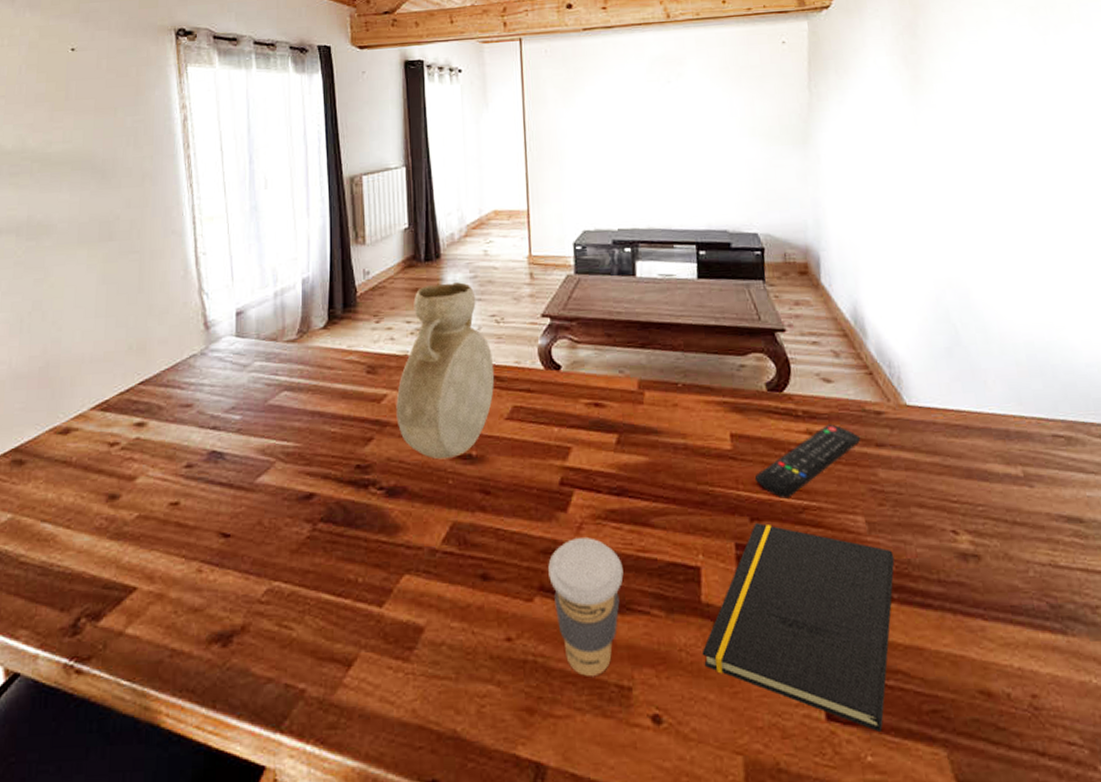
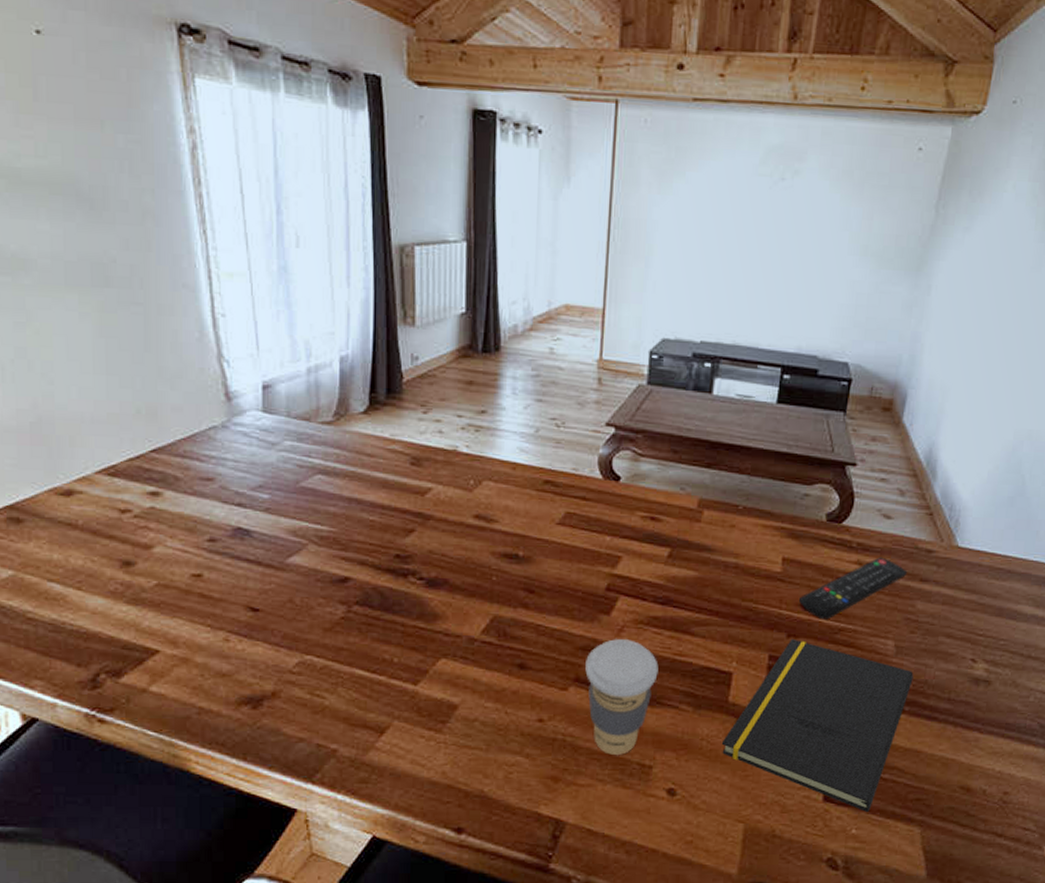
vase: present [396,282,495,460] -> none [441,379,550,557]

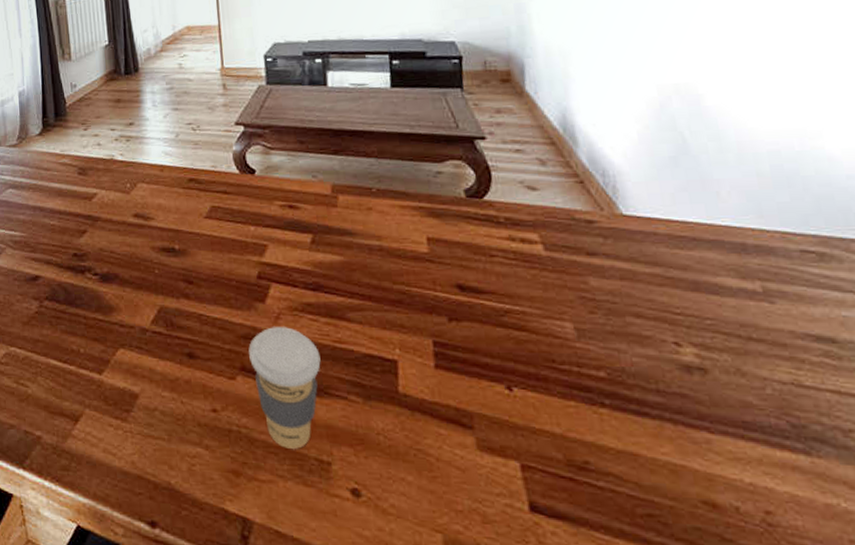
notepad: present [721,638,914,813] -> none [399,322,607,529]
remote control: present [799,557,908,620] -> none [454,231,570,301]

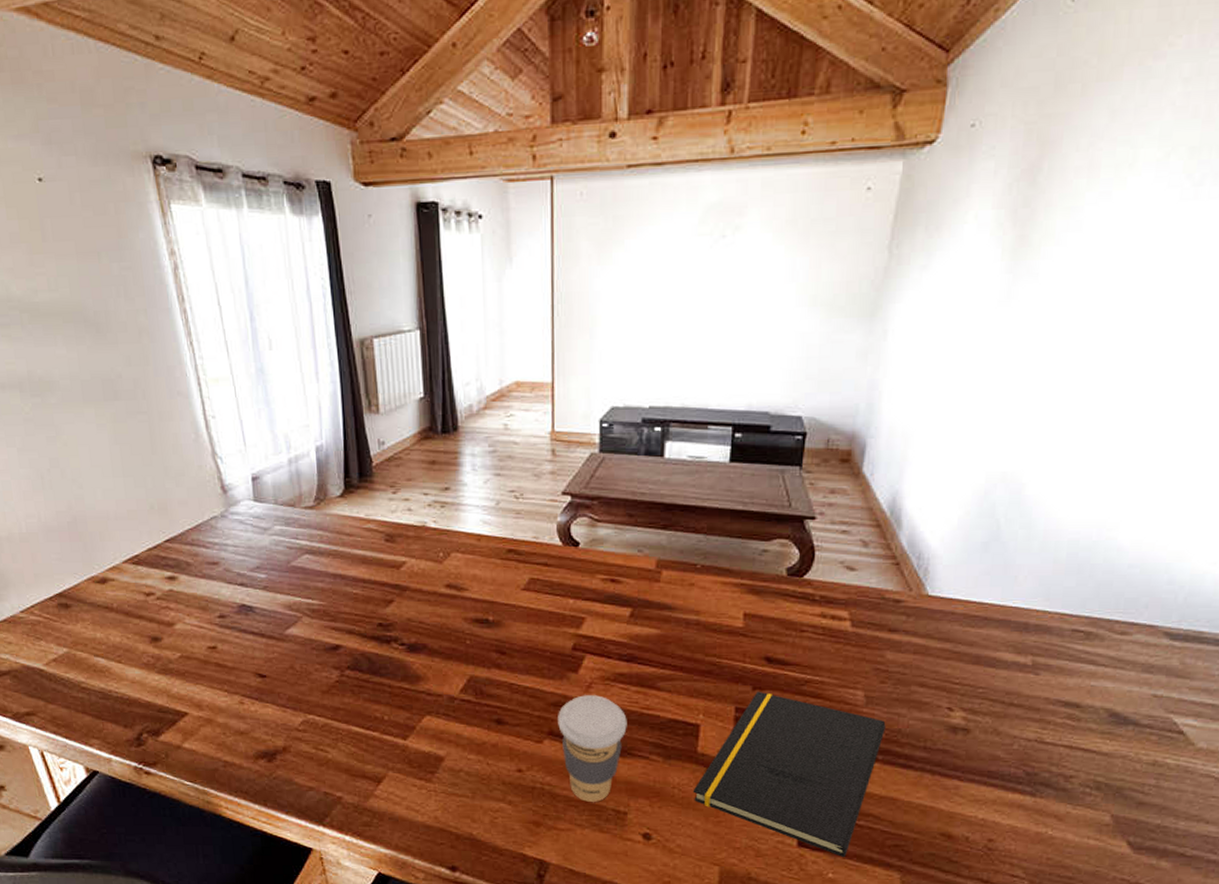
notepad: none [399,322,607,529] -> present [693,691,886,858]

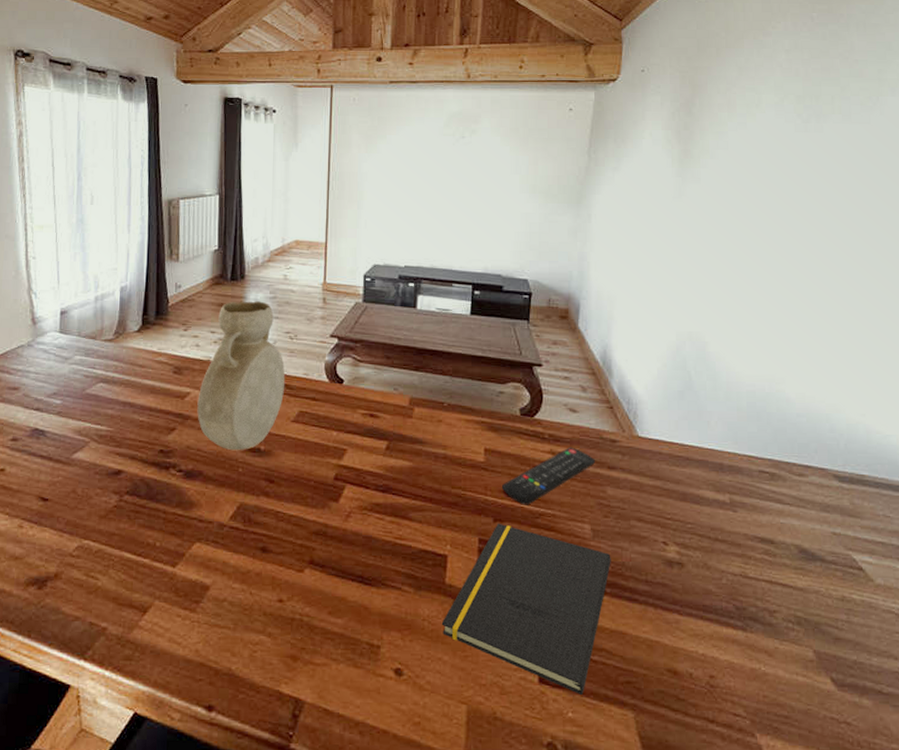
vase: none [415,456,512,622] -> present [197,301,285,451]
coffee cup: present [558,695,627,802] -> none [318,524,382,635]
remote control: none [763,609,875,672] -> present [502,447,596,505]

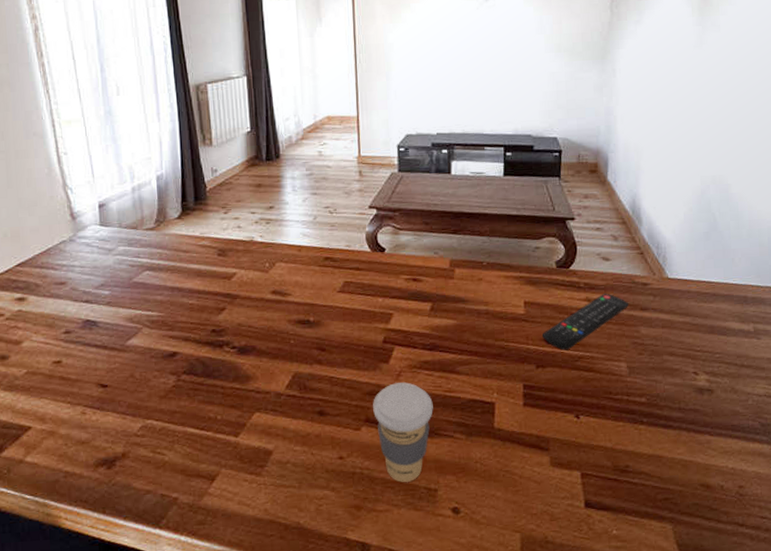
vase: present [197,301,285,451] -> none [244,179,329,325]
coffee cup: none [318,524,382,635] -> present [373,382,433,482]
notepad: present [441,523,611,696] -> none [493,368,647,515]

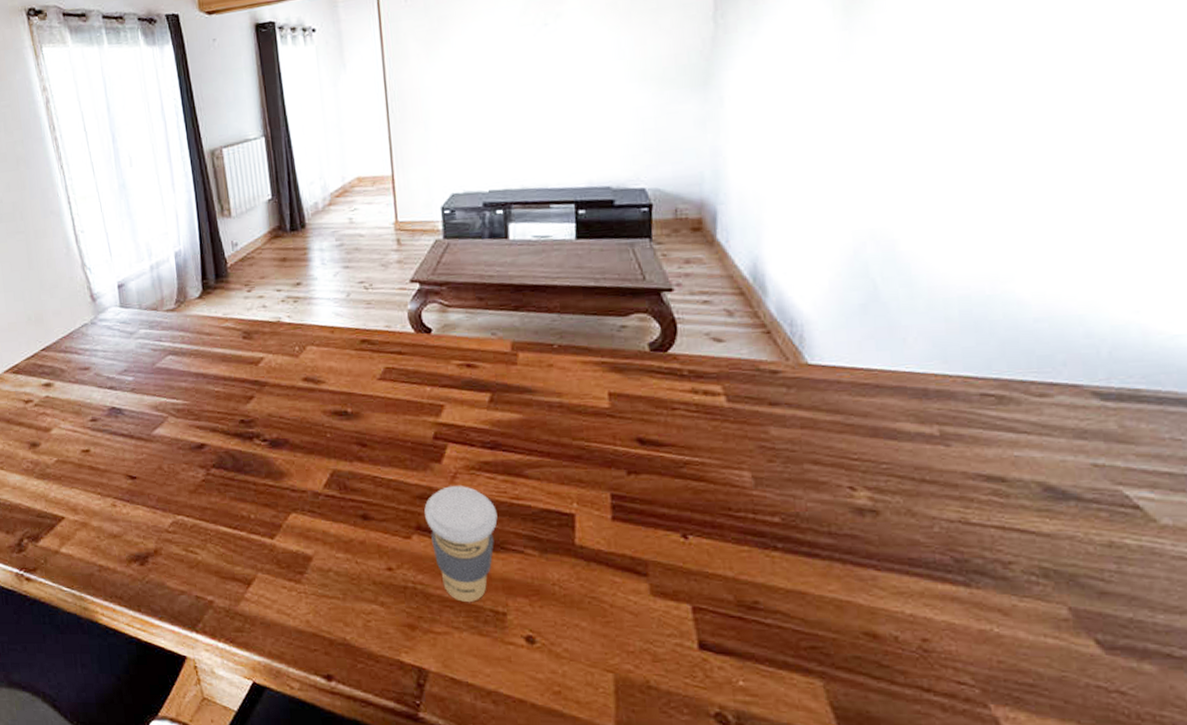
remote control: present [543,293,629,351] -> none [634,383,753,454]

